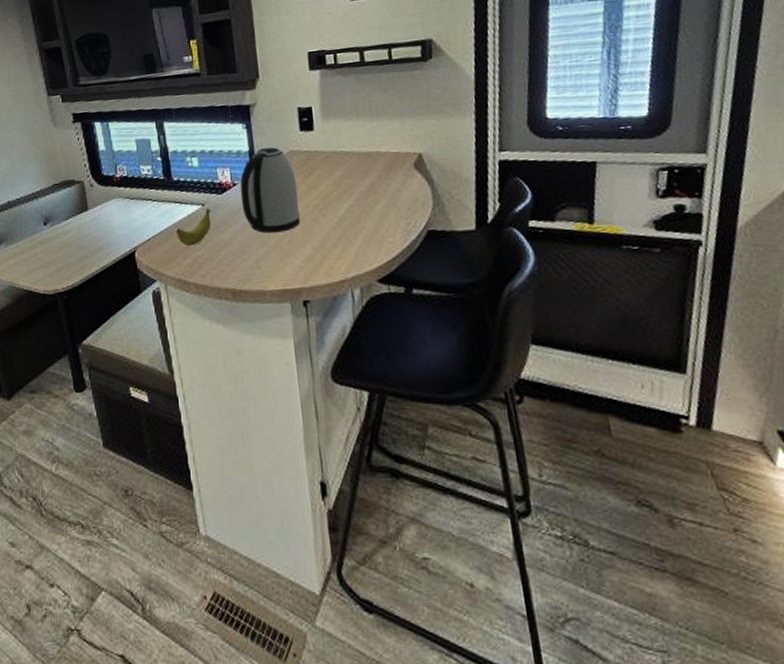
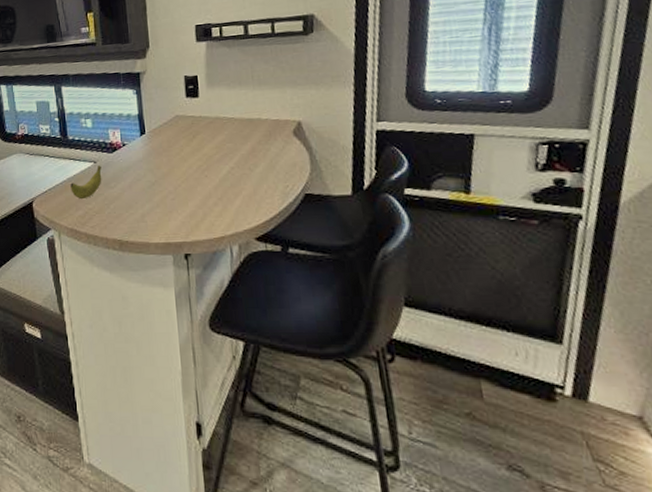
kettle: present [240,147,301,234] -> none [129,112,184,191]

